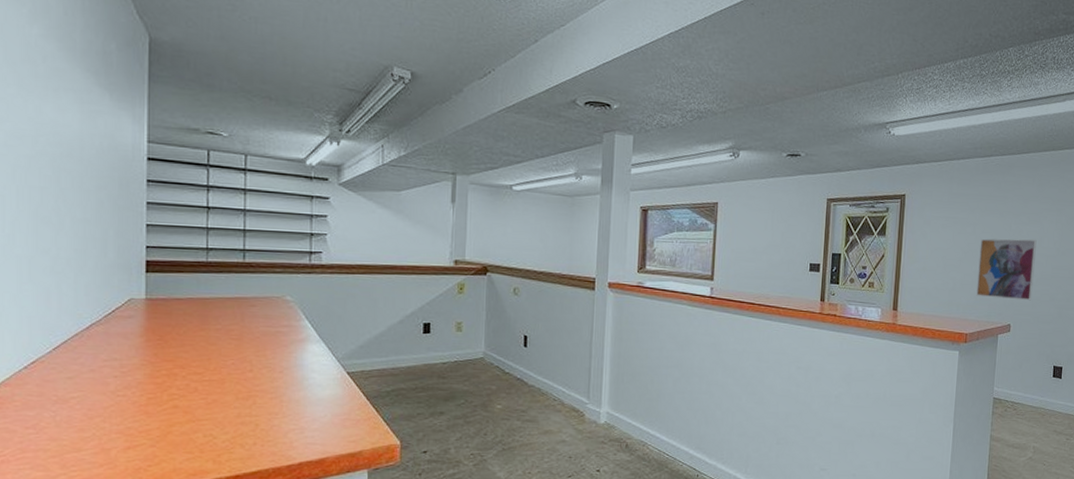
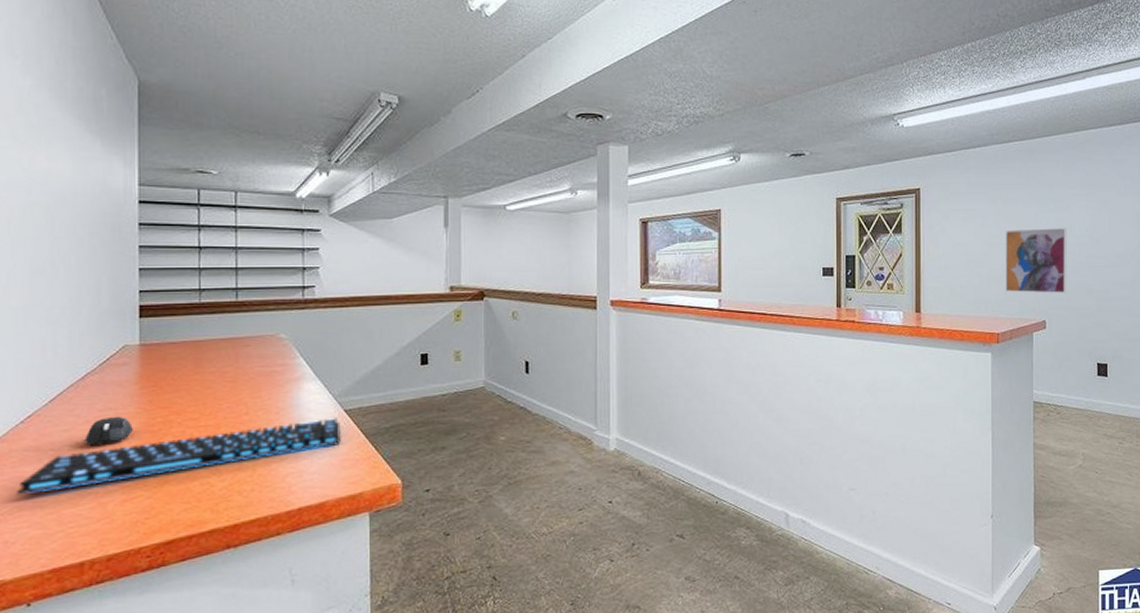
keyboard: none [19,379,344,438] -> present [17,418,342,495]
mouse: none [89,366,137,394] -> present [85,416,133,445]

